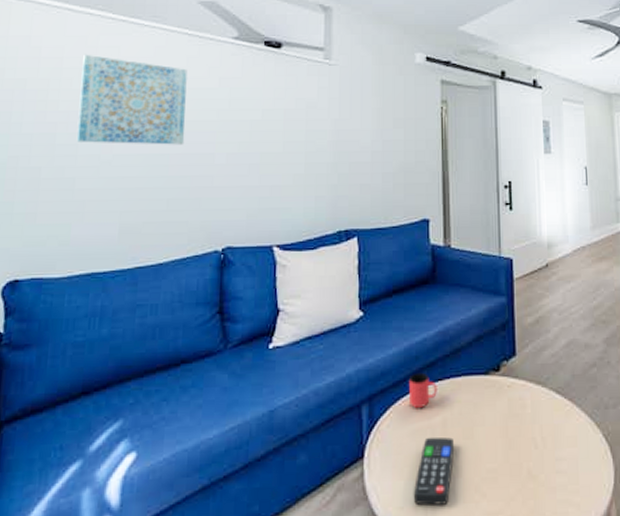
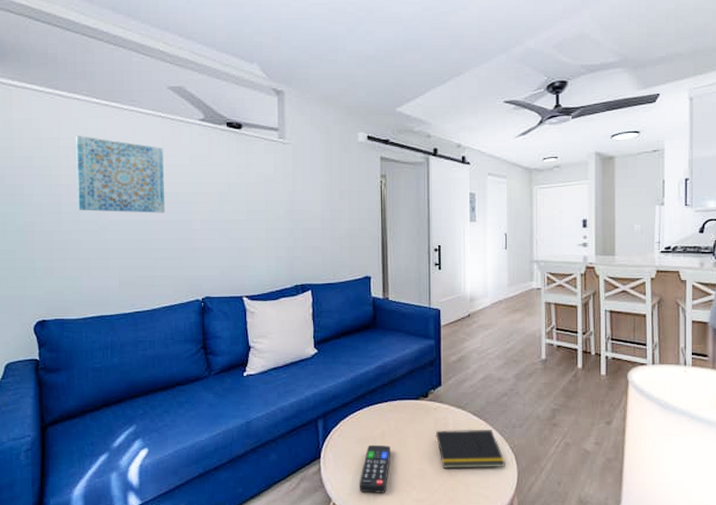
cup: present [410,372,437,408] -> none [355,397,377,423]
notepad: none [510,411,600,467] -> present [435,429,506,469]

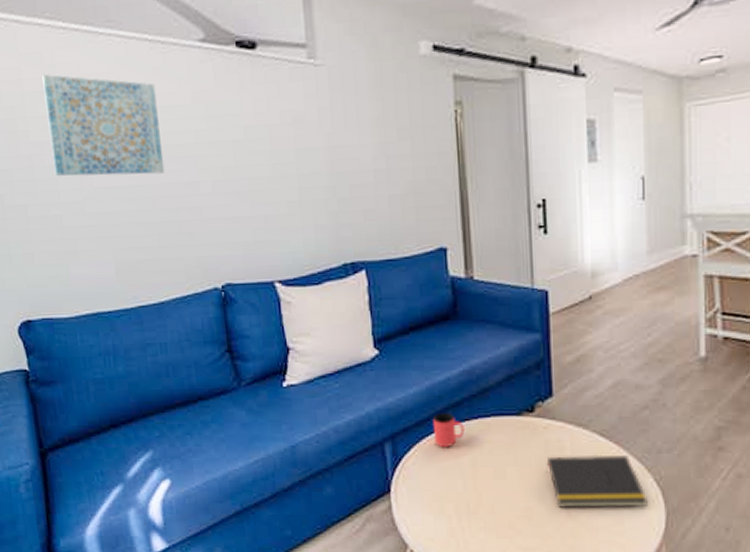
cup: none [355,397,377,423] -> present [433,412,464,447]
remote control: present [360,444,390,493] -> none [444,475,485,538]

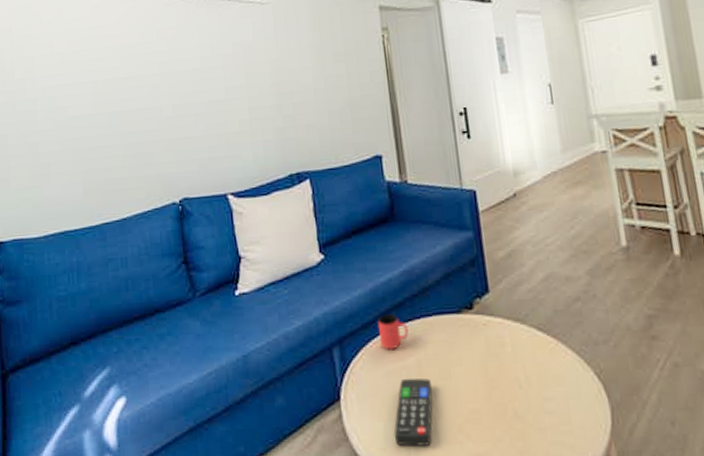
wall art: present [42,74,165,176] -> none [29,21,131,108]
remote control: none [444,475,485,538] -> present [394,378,433,447]
notepad: present [546,454,649,508] -> none [489,349,593,408]

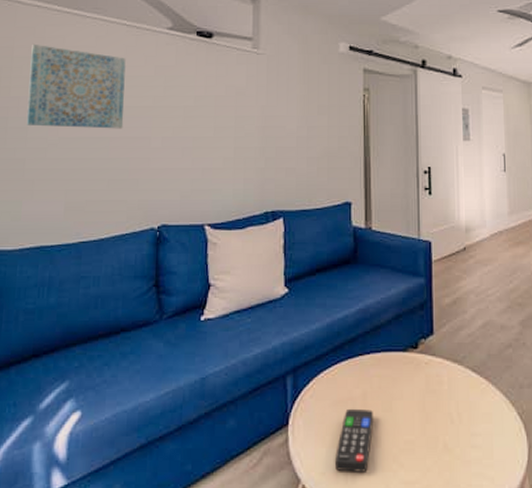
wall art: none [29,21,131,108] -> present [27,43,126,129]
cup: present [378,313,409,349] -> none [332,347,358,380]

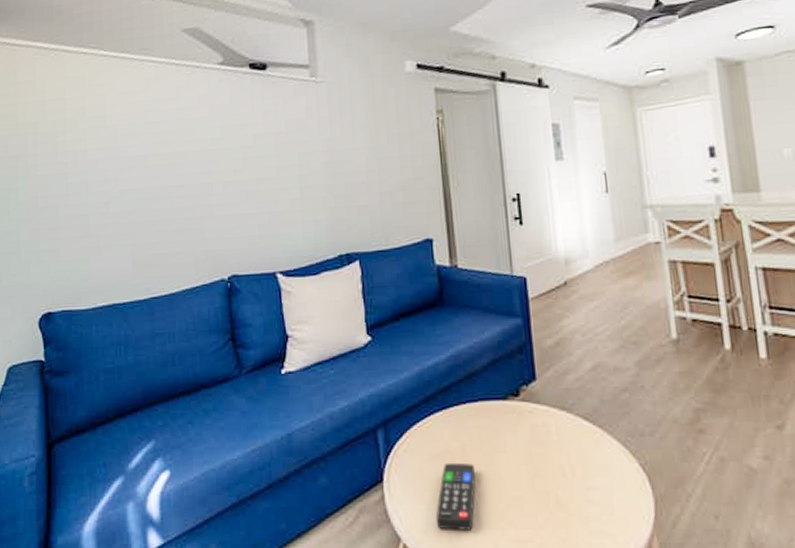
wall art: present [27,43,126,129] -> none [83,93,183,180]

